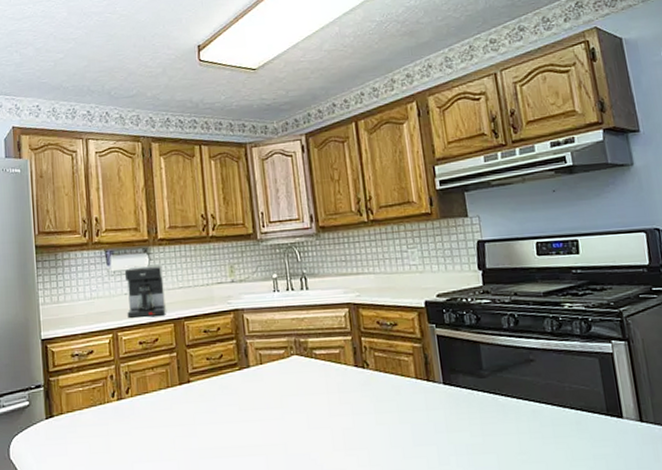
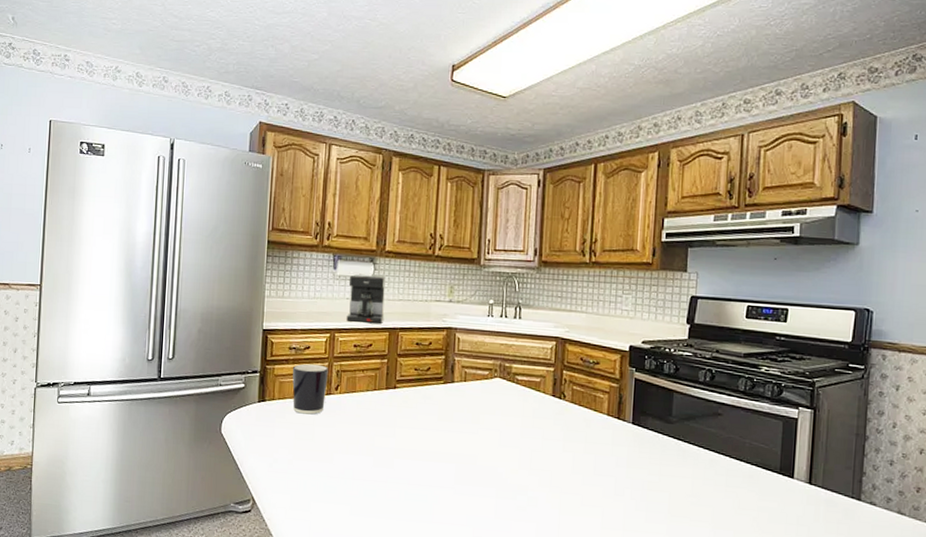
mug: none [77,368,117,425] -> present [292,363,330,415]

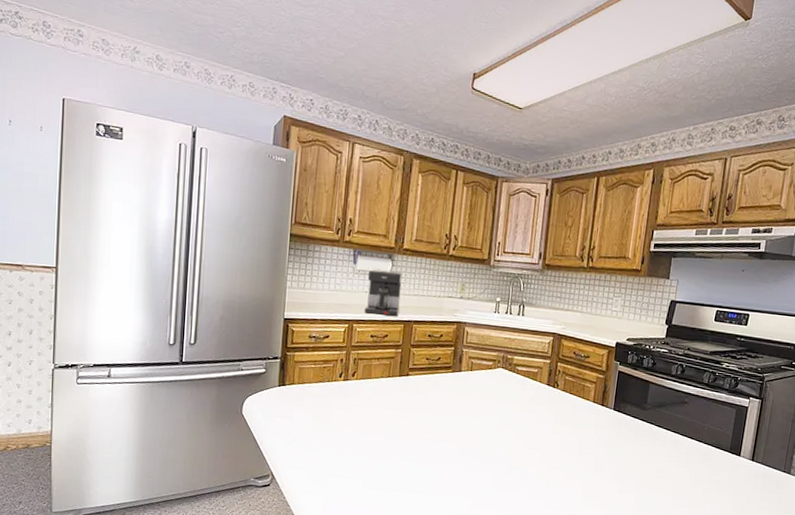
mug: present [292,363,330,415] -> none [311,351,347,398]

